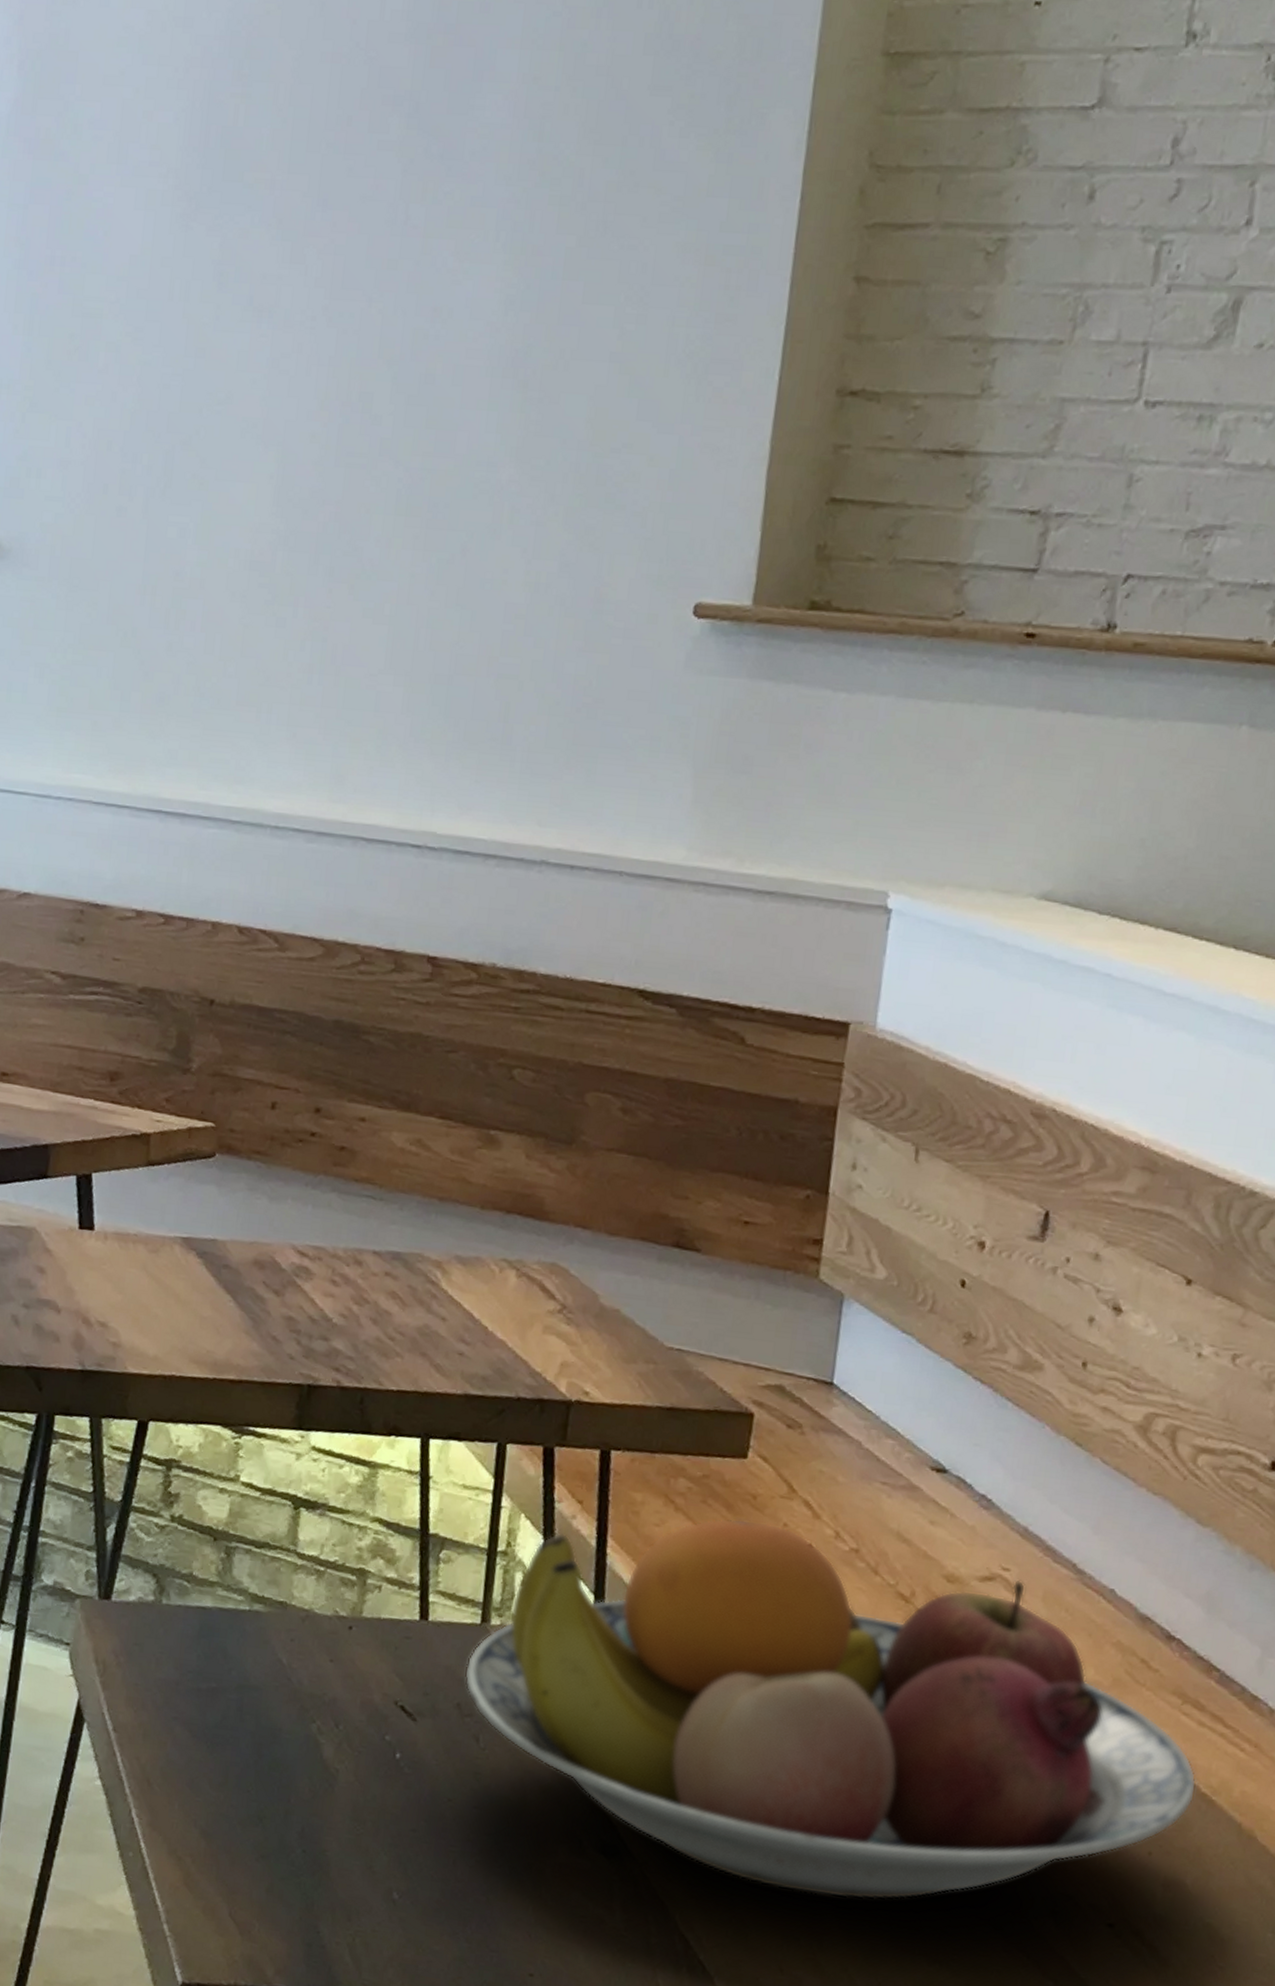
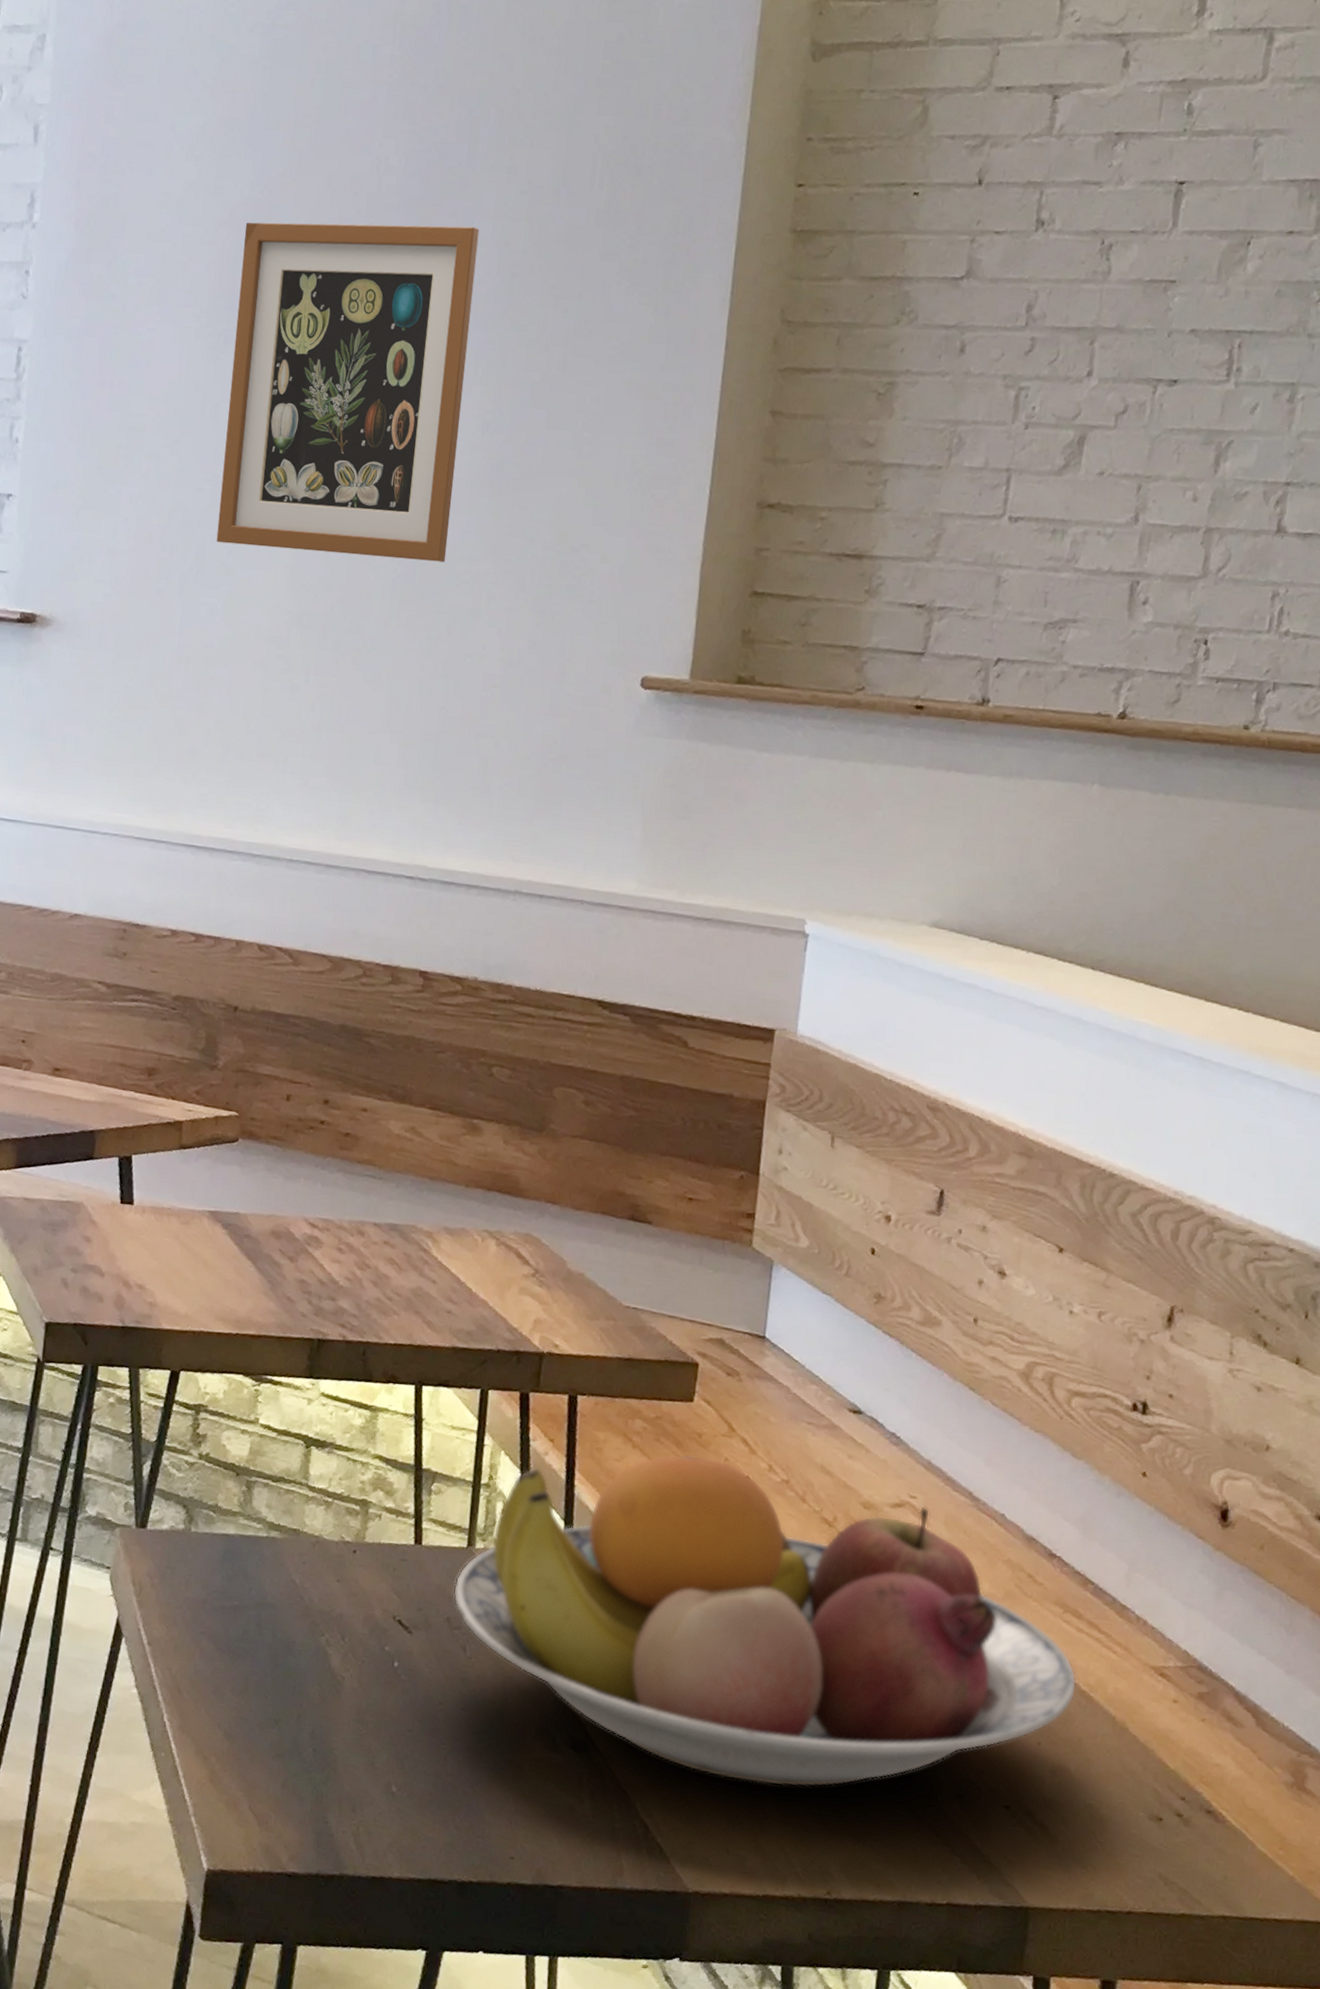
wall art: none [187,58,503,469] -> present [216,222,480,562]

